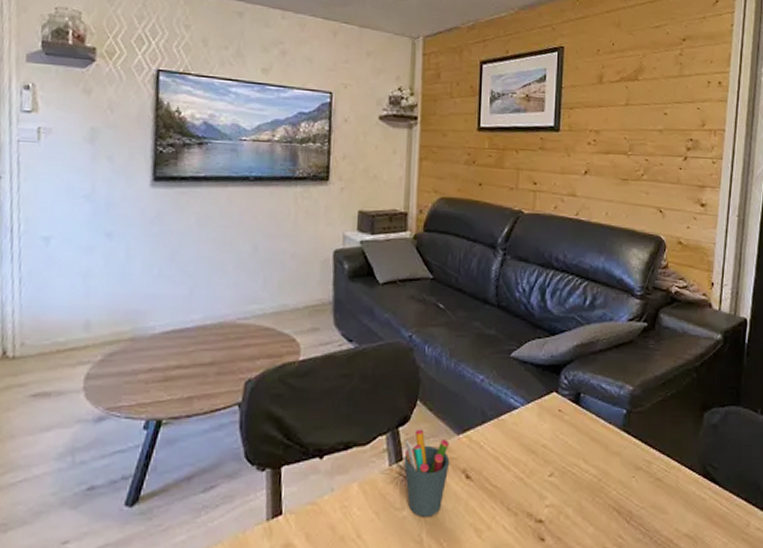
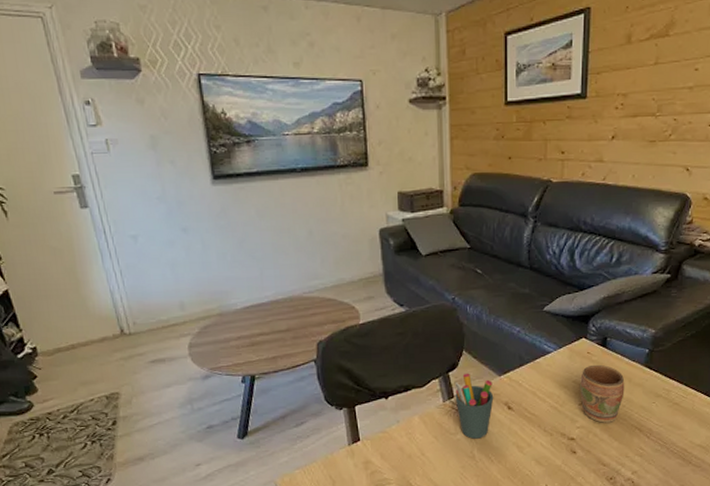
mug: none [550,425,601,501] -> present [580,364,625,423]

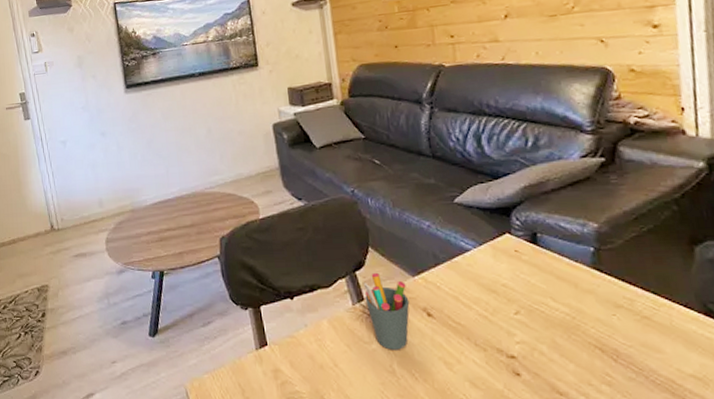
mug: present [580,364,625,423] -> none [511,265,572,338]

